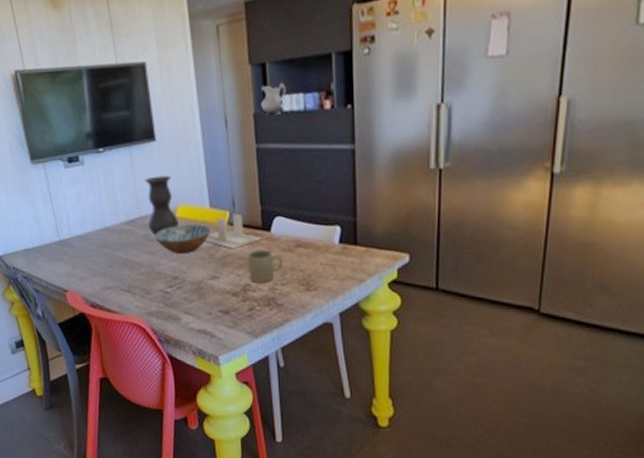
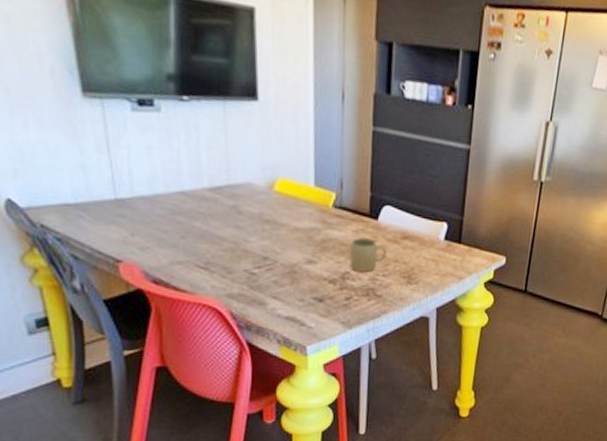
vase: present [144,175,179,236] -> none [237,141,276,209]
bowl: present [155,224,211,254] -> none [245,200,313,233]
napkin holder: present [205,213,262,249] -> none [305,196,368,234]
ceramic pitcher: present [261,82,286,116] -> none [383,66,411,100]

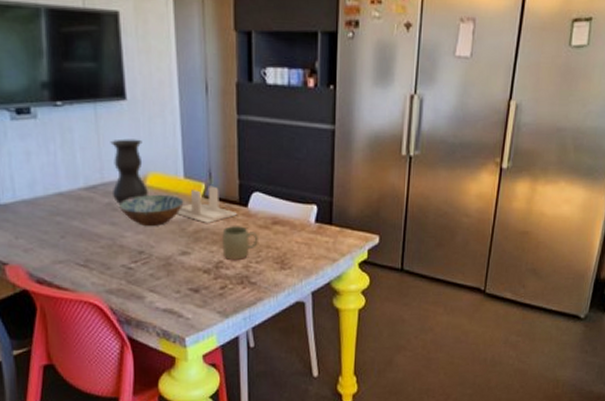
vase: none [237,141,276,209] -> present [110,139,148,205]
bowl: none [245,200,313,233] -> present [119,194,184,226]
napkin holder: none [305,196,368,234] -> present [177,186,238,223]

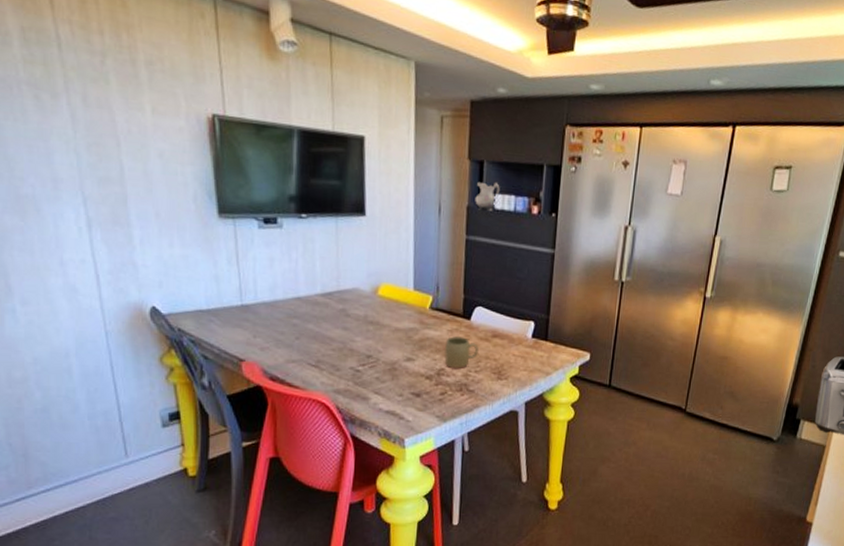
vase: present [110,139,148,205] -> none [346,251,380,312]
bowl: present [119,194,184,226] -> none [352,303,412,333]
napkin holder: present [177,186,238,223] -> none [405,298,461,333]
ceramic pitcher: none [244,54,271,87] -> present [475,181,500,211]

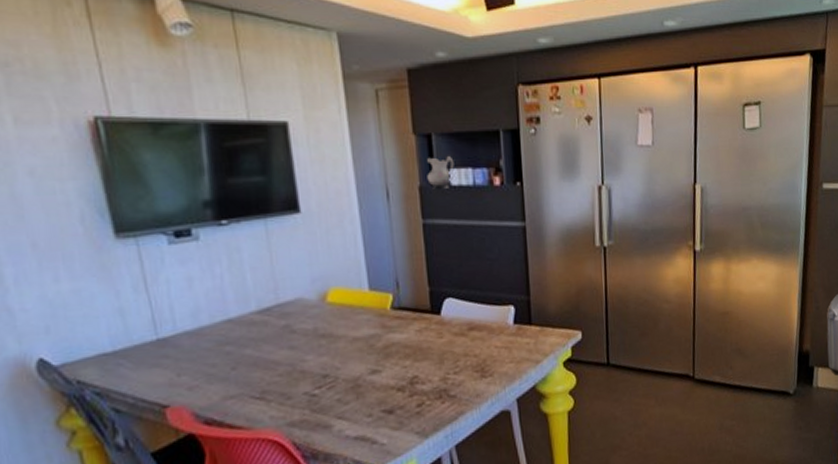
mug: present [444,336,479,368] -> none [415,335,455,374]

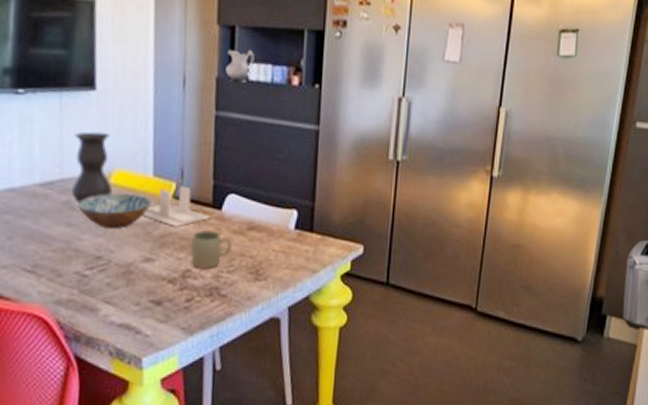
vase: none [284,253,330,327] -> present [70,131,112,204]
bowl: none [298,309,371,347] -> present [78,193,152,228]
napkin holder: none [363,296,431,337] -> present [142,186,211,227]
mug: none [415,335,455,374] -> present [191,230,232,268]

